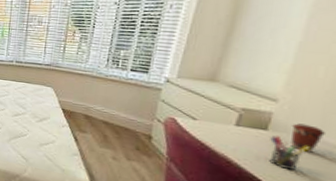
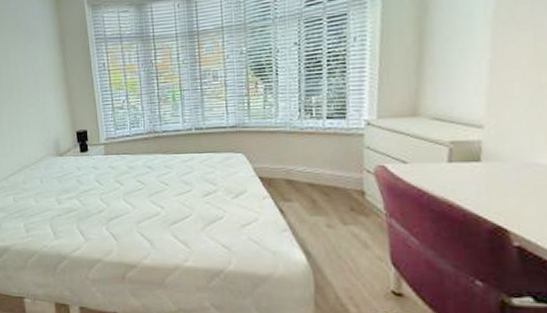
pen holder: present [269,135,311,170] -> none [485,166,527,201]
coffee cup: present [291,123,325,153] -> none [503,148,536,178]

